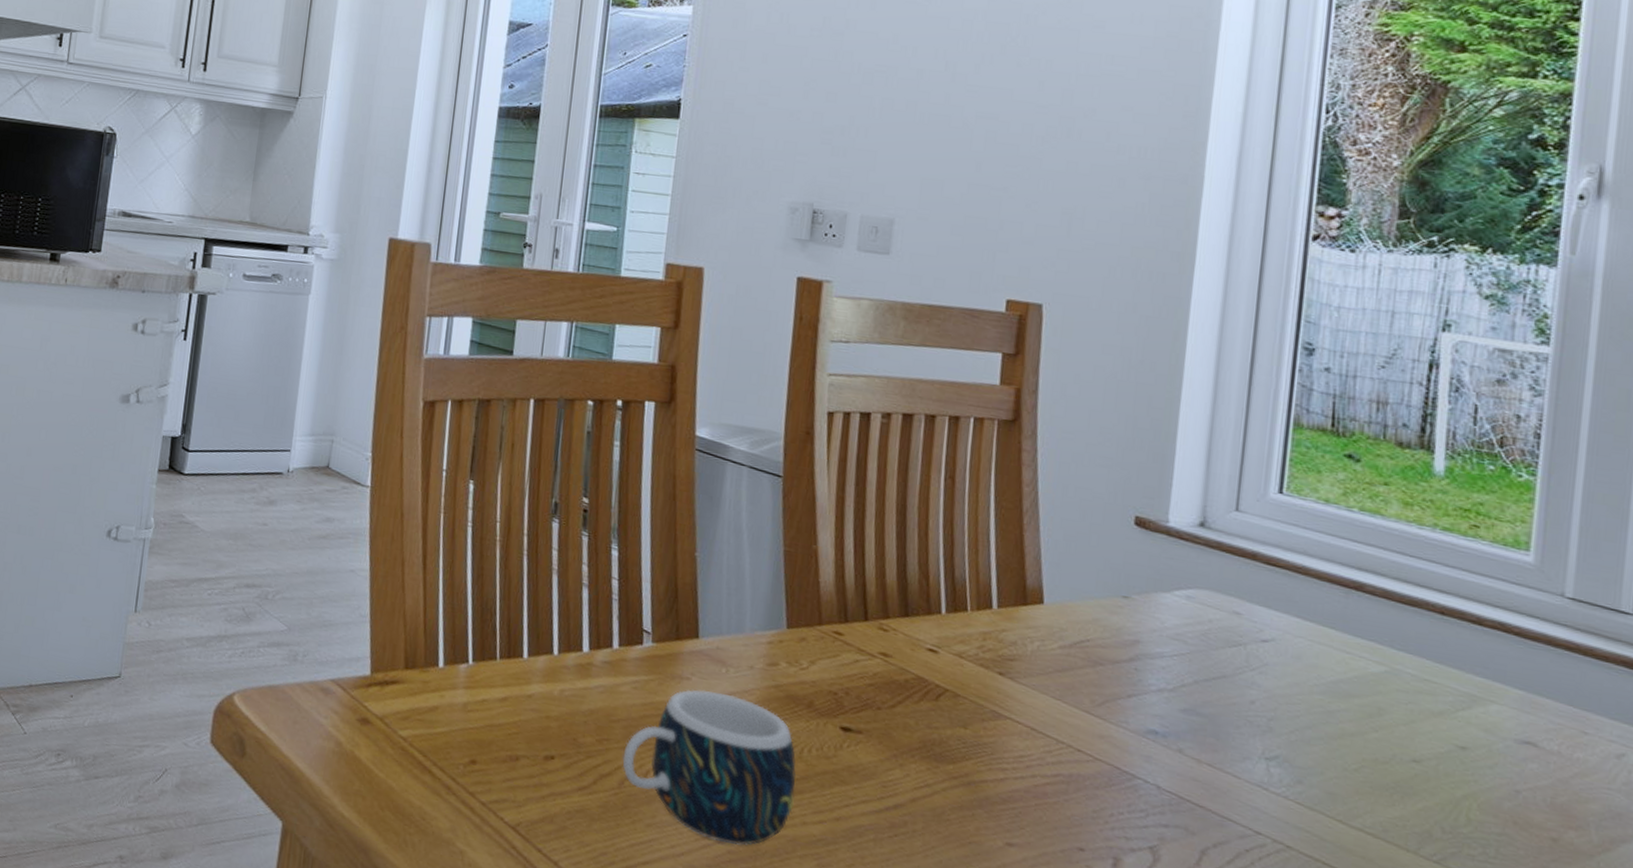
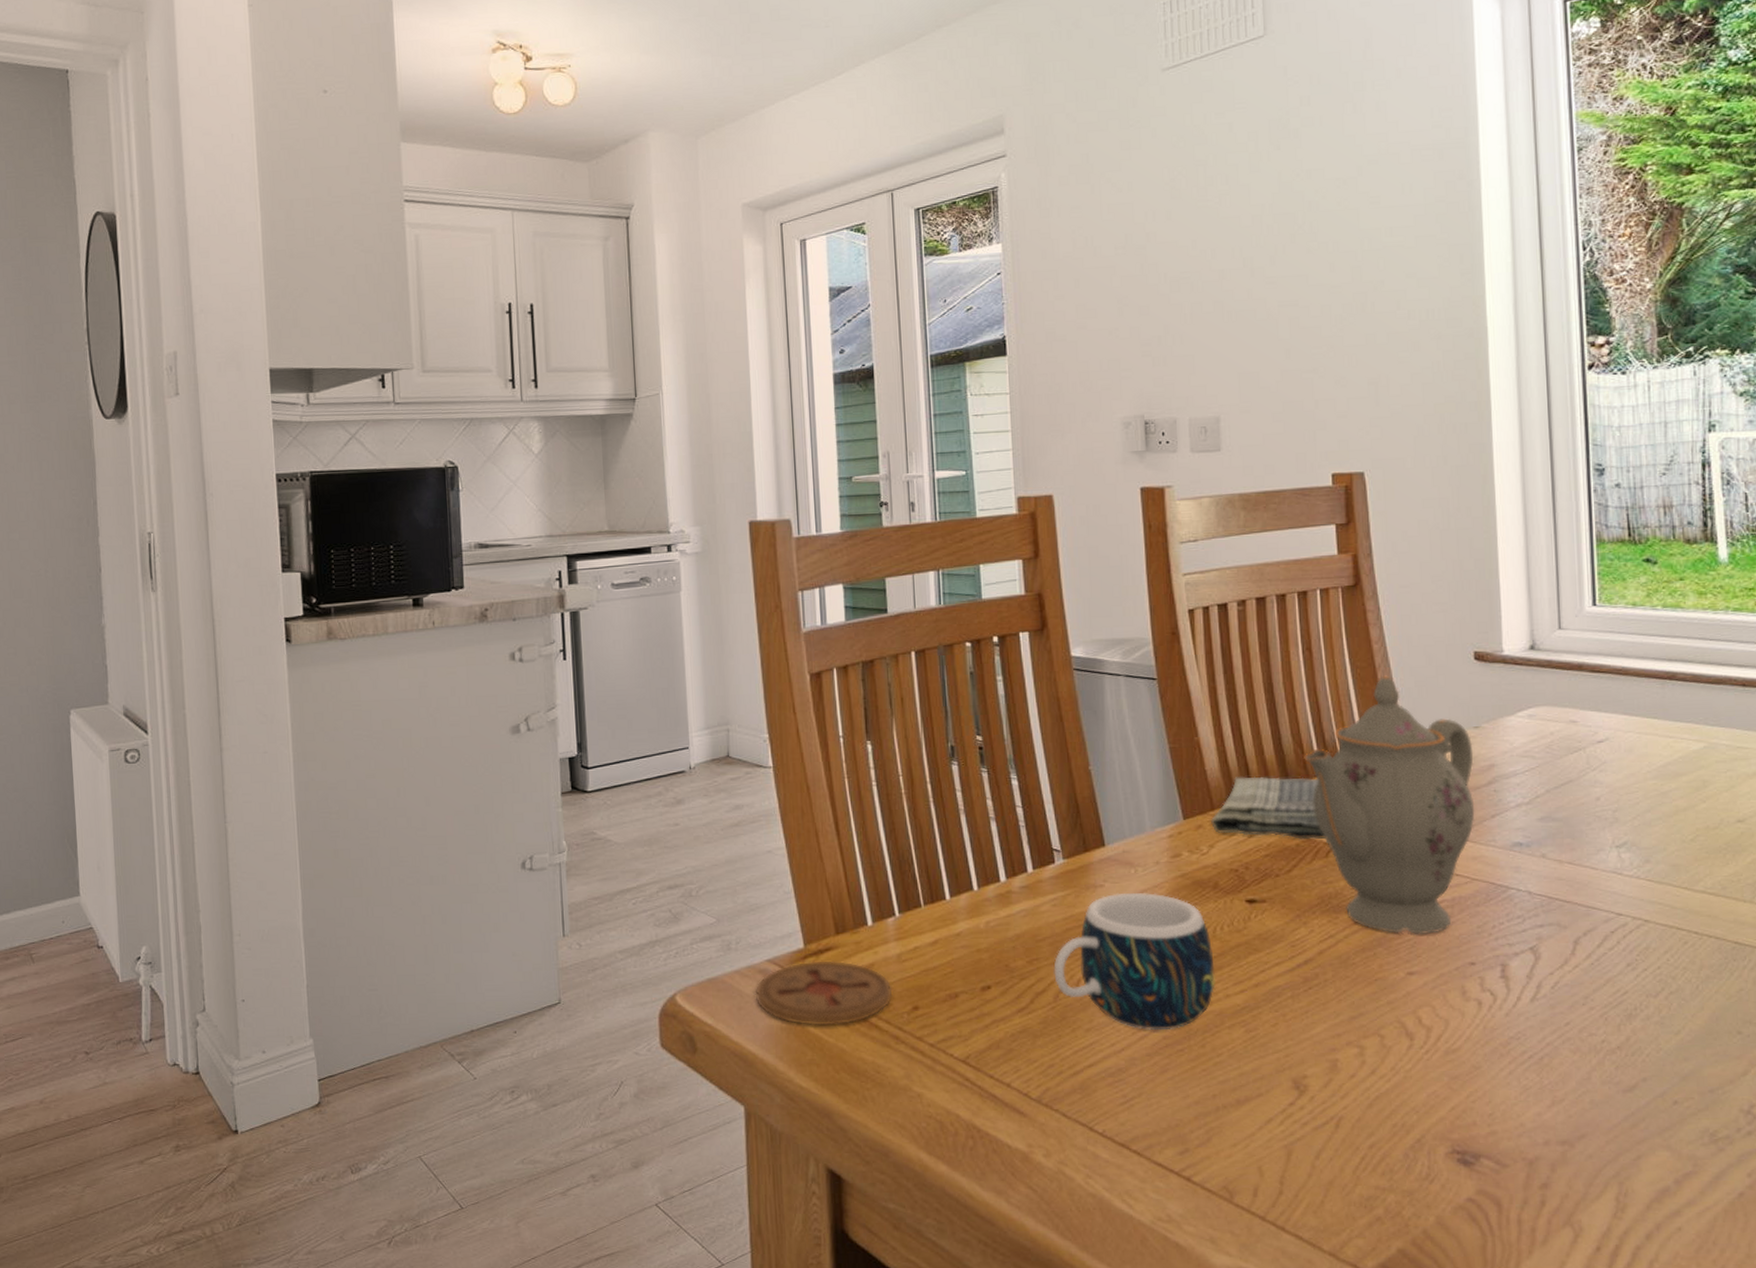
coaster: none [312,688,453,764] -> present [754,960,893,1027]
dish towel: none [816,595,940,680] -> present [1211,776,1325,839]
teapot: none [928,521,1118,808] -> present [1304,675,1475,935]

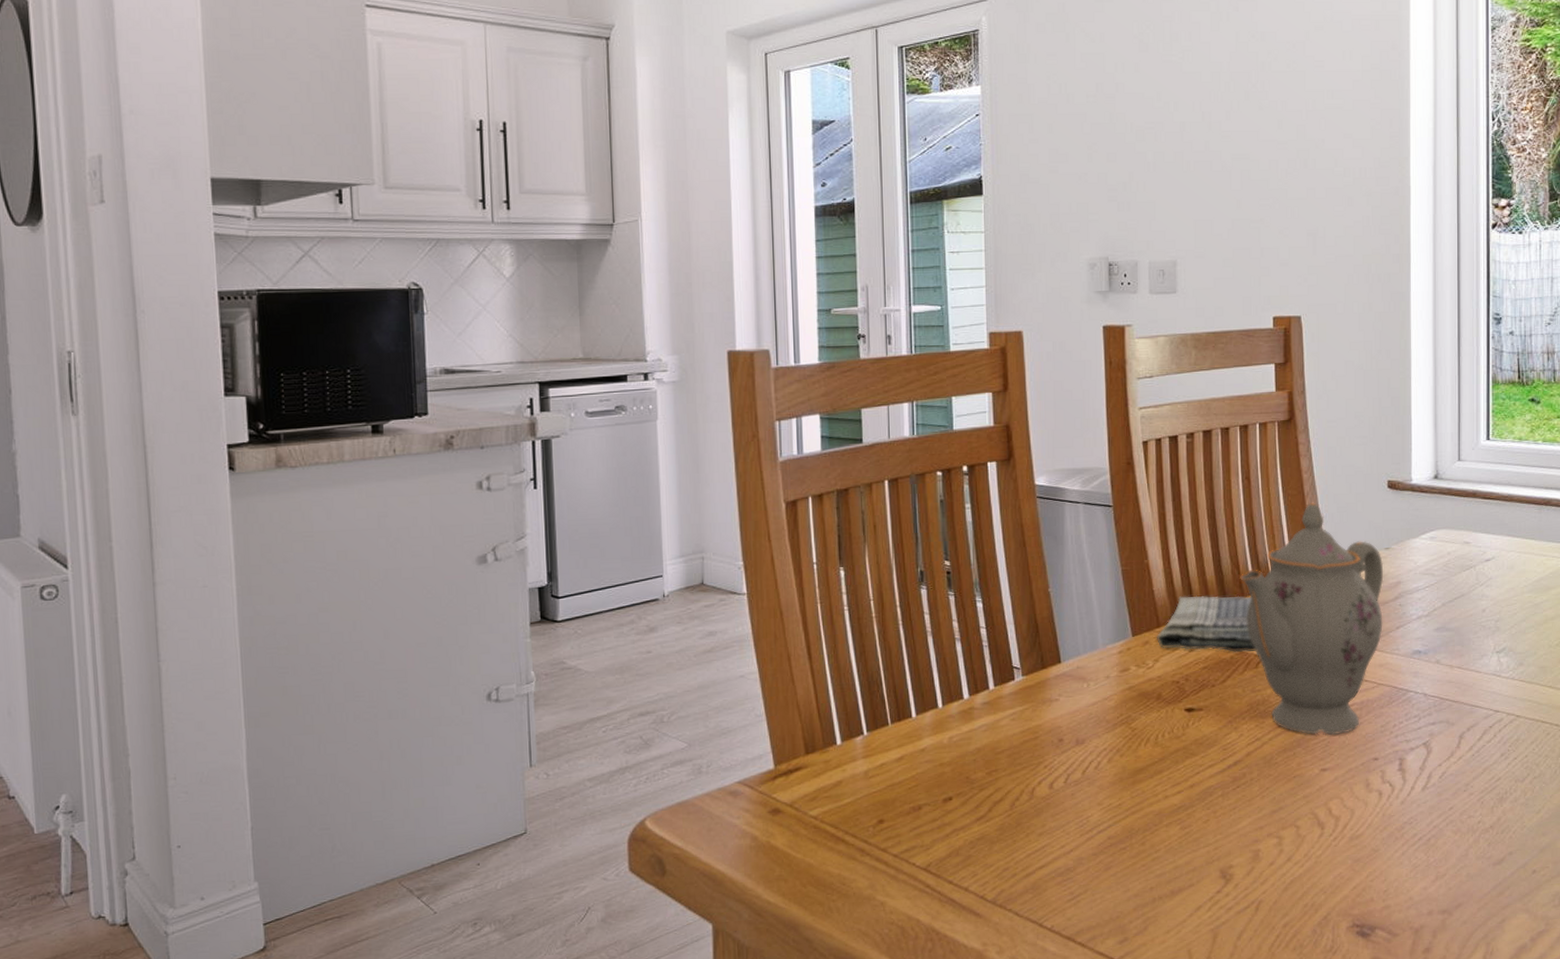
coaster: present [754,960,893,1027] -> none [725,779,859,844]
mug: present [1053,893,1215,1030] -> none [1011,705,1156,831]

